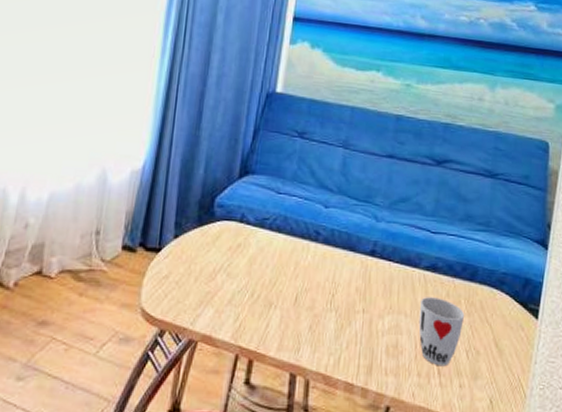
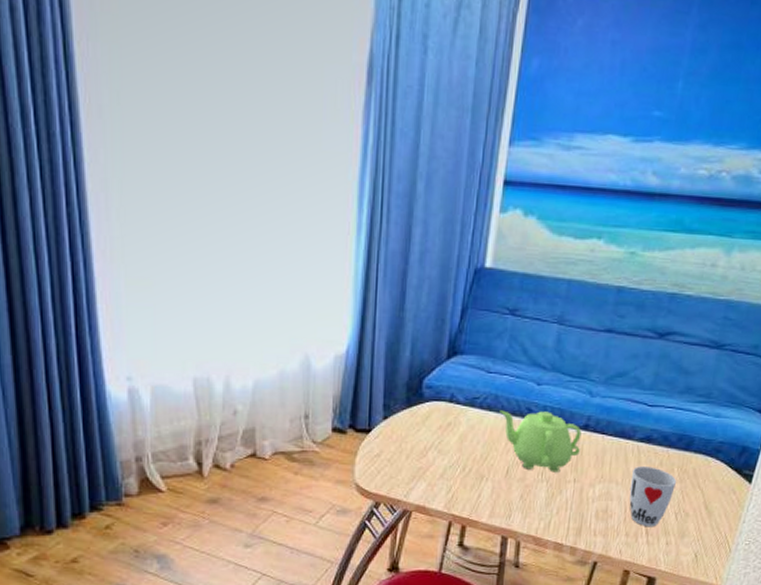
teapot: none [289,232,369,302] -> present [500,410,582,473]

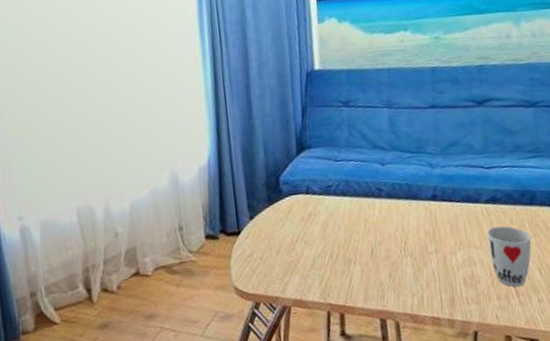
teapot: present [500,410,582,473] -> none [353,188,434,247]

